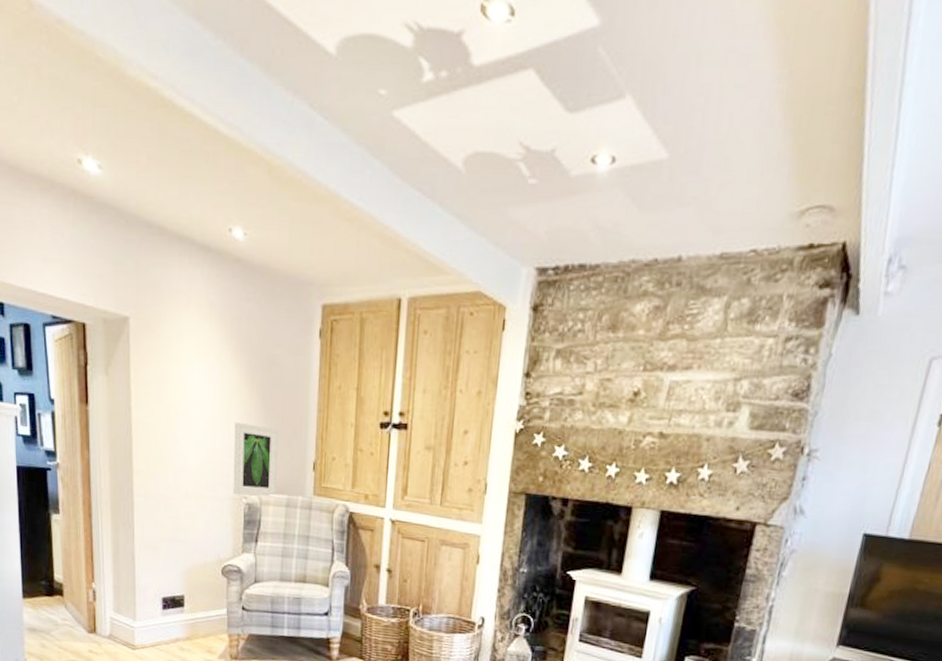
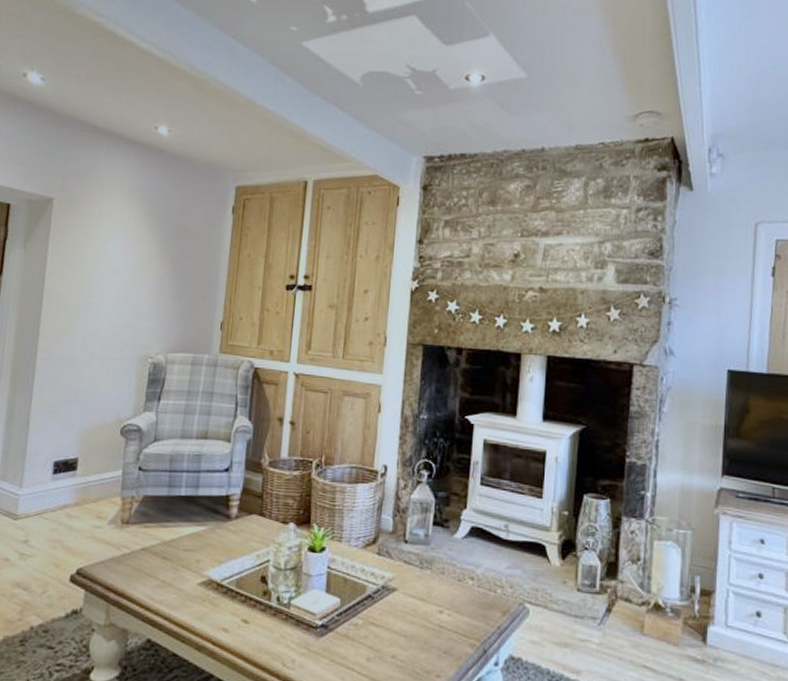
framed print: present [233,422,278,498] -> none [139,287,189,356]

